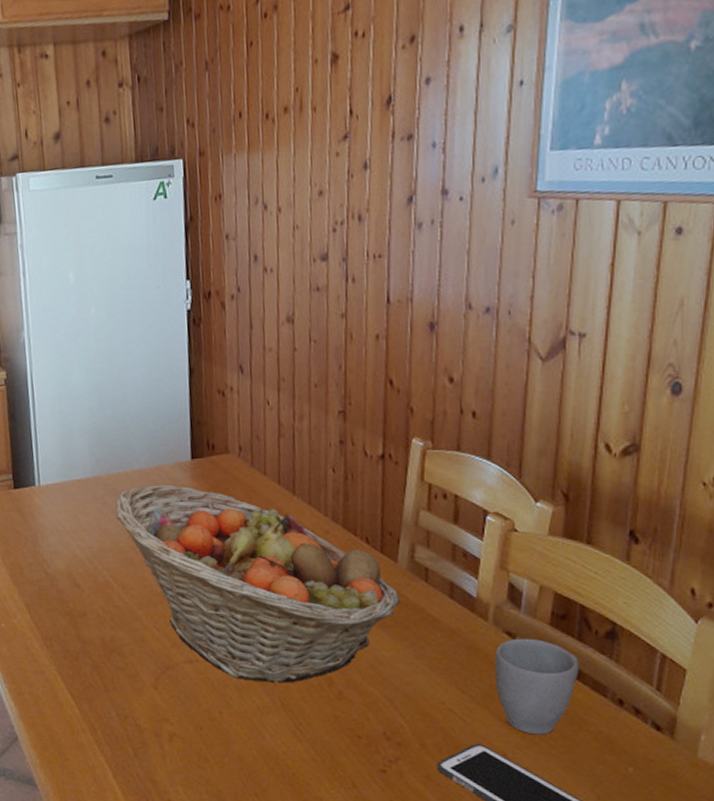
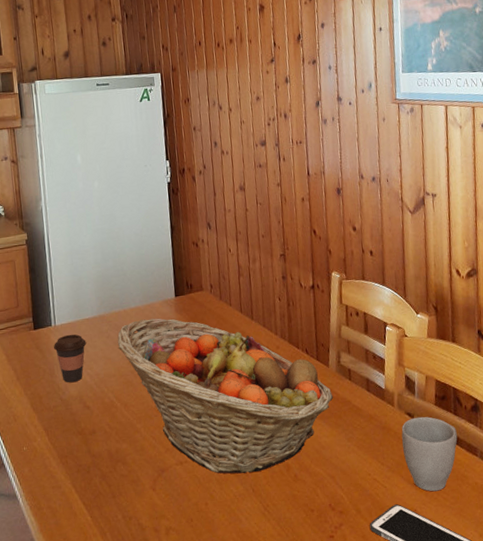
coffee cup: none [37,497,77,555] -> present [54,334,87,383]

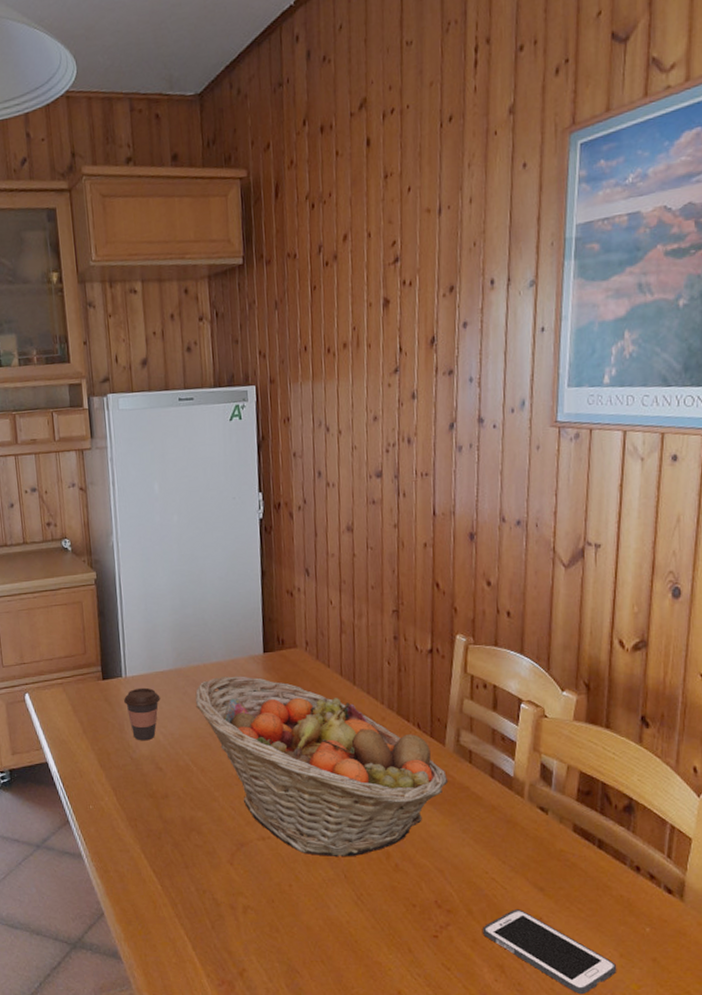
mug: present [401,416,458,492] -> none [530,812,602,900]

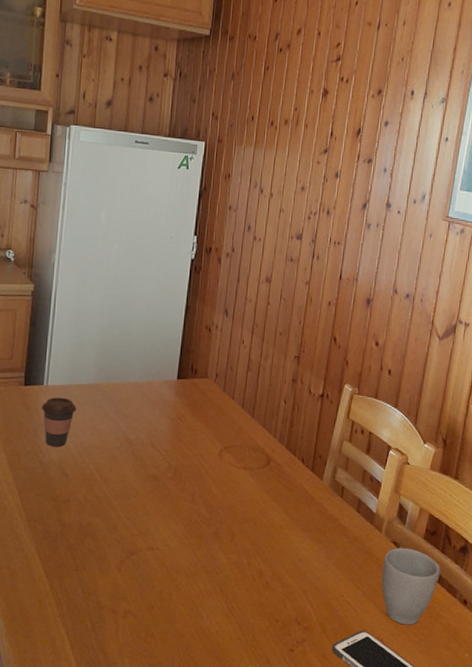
fruit basket: present [195,676,449,857] -> none [108,396,322,573]
mug: none [530,812,602,900] -> present [381,547,441,625]

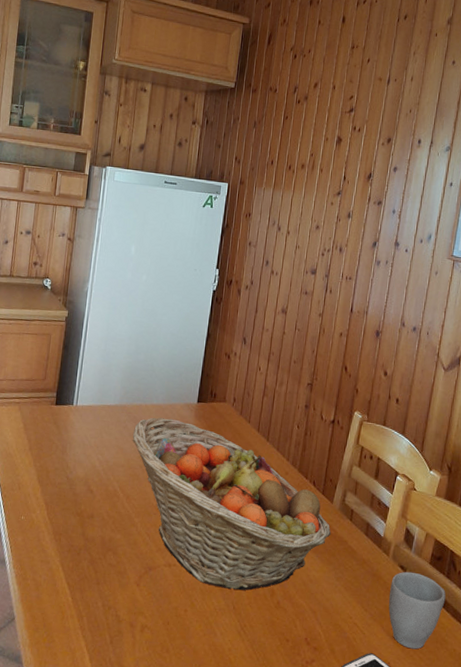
coffee cup: present [42,397,77,447] -> none [71,416,103,465]
fruit basket: none [108,396,322,573] -> present [132,417,331,591]

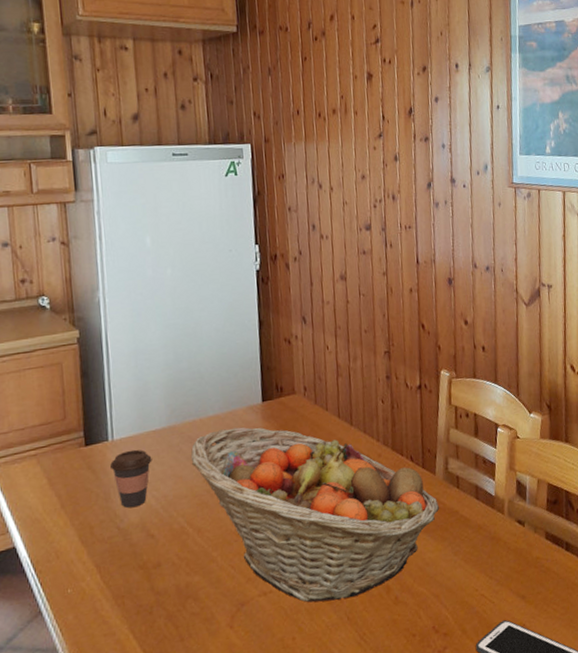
coffee cup: none [71,416,103,465] -> present [110,449,152,508]
mug: present [388,571,446,650] -> none [511,523,569,604]

